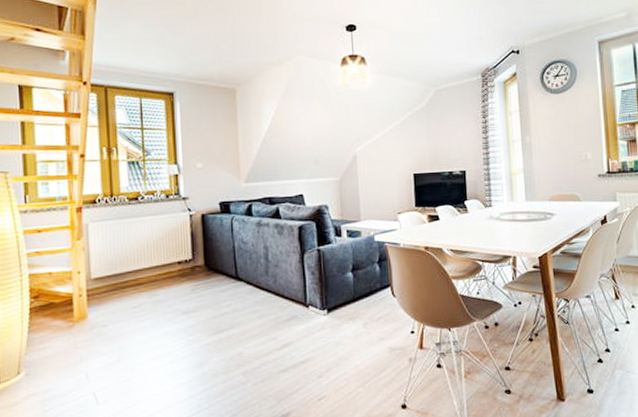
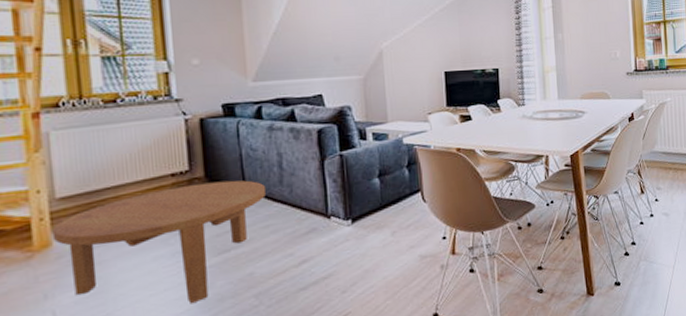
coffee table: none [87,269,254,377] -> present [52,180,265,304]

